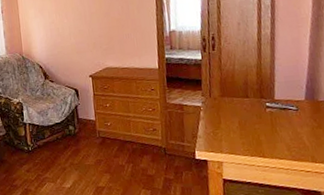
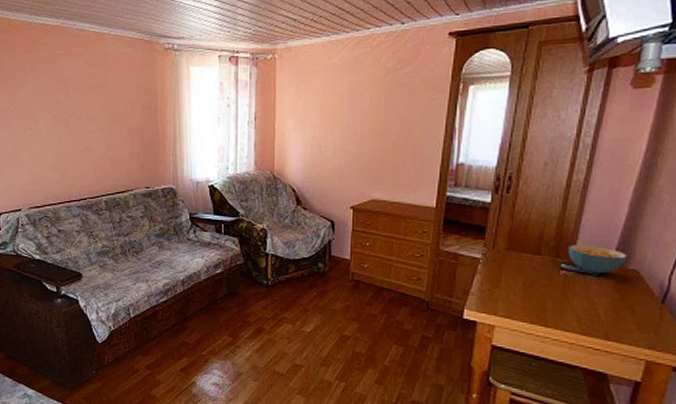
cereal bowl: none [269,85,316,109] -> present [569,244,627,274]

